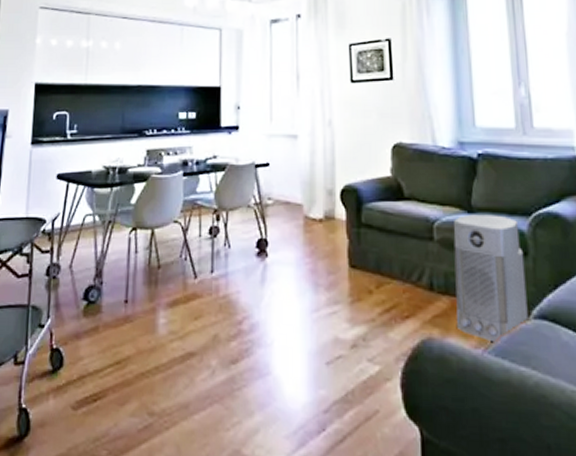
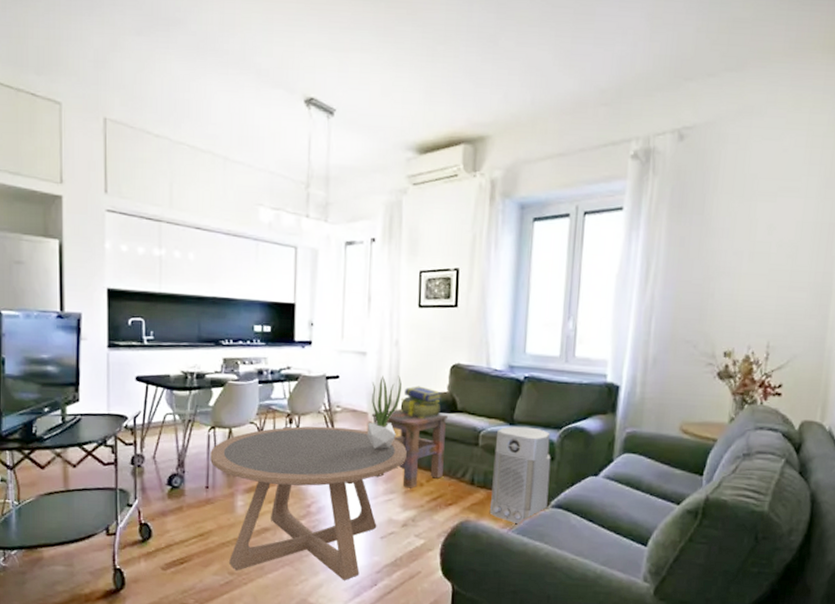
coffee table: none [130,223,350,423] -> present [210,426,407,580]
potted plant: none [304,160,338,248] -> present [367,375,402,449]
side table: none [307,199,395,297] -> present [371,409,448,488]
stack of books: none [338,170,385,210] -> present [400,386,443,419]

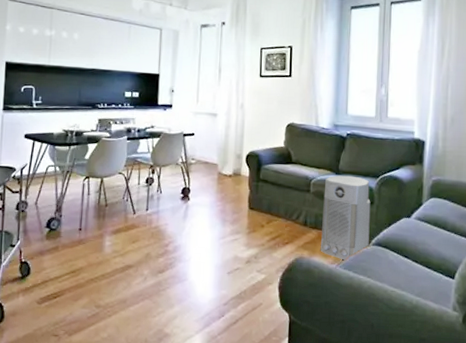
coffee table: present [210,426,407,580] -> none [84,176,250,312]
potted plant: present [367,375,402,449] -> none [217,133,246,195]
side table: present [371,409,448,488] -> none [220,161,284,229]
stack of books: present [400,386,443,419] -> none [244,141,280,170]

